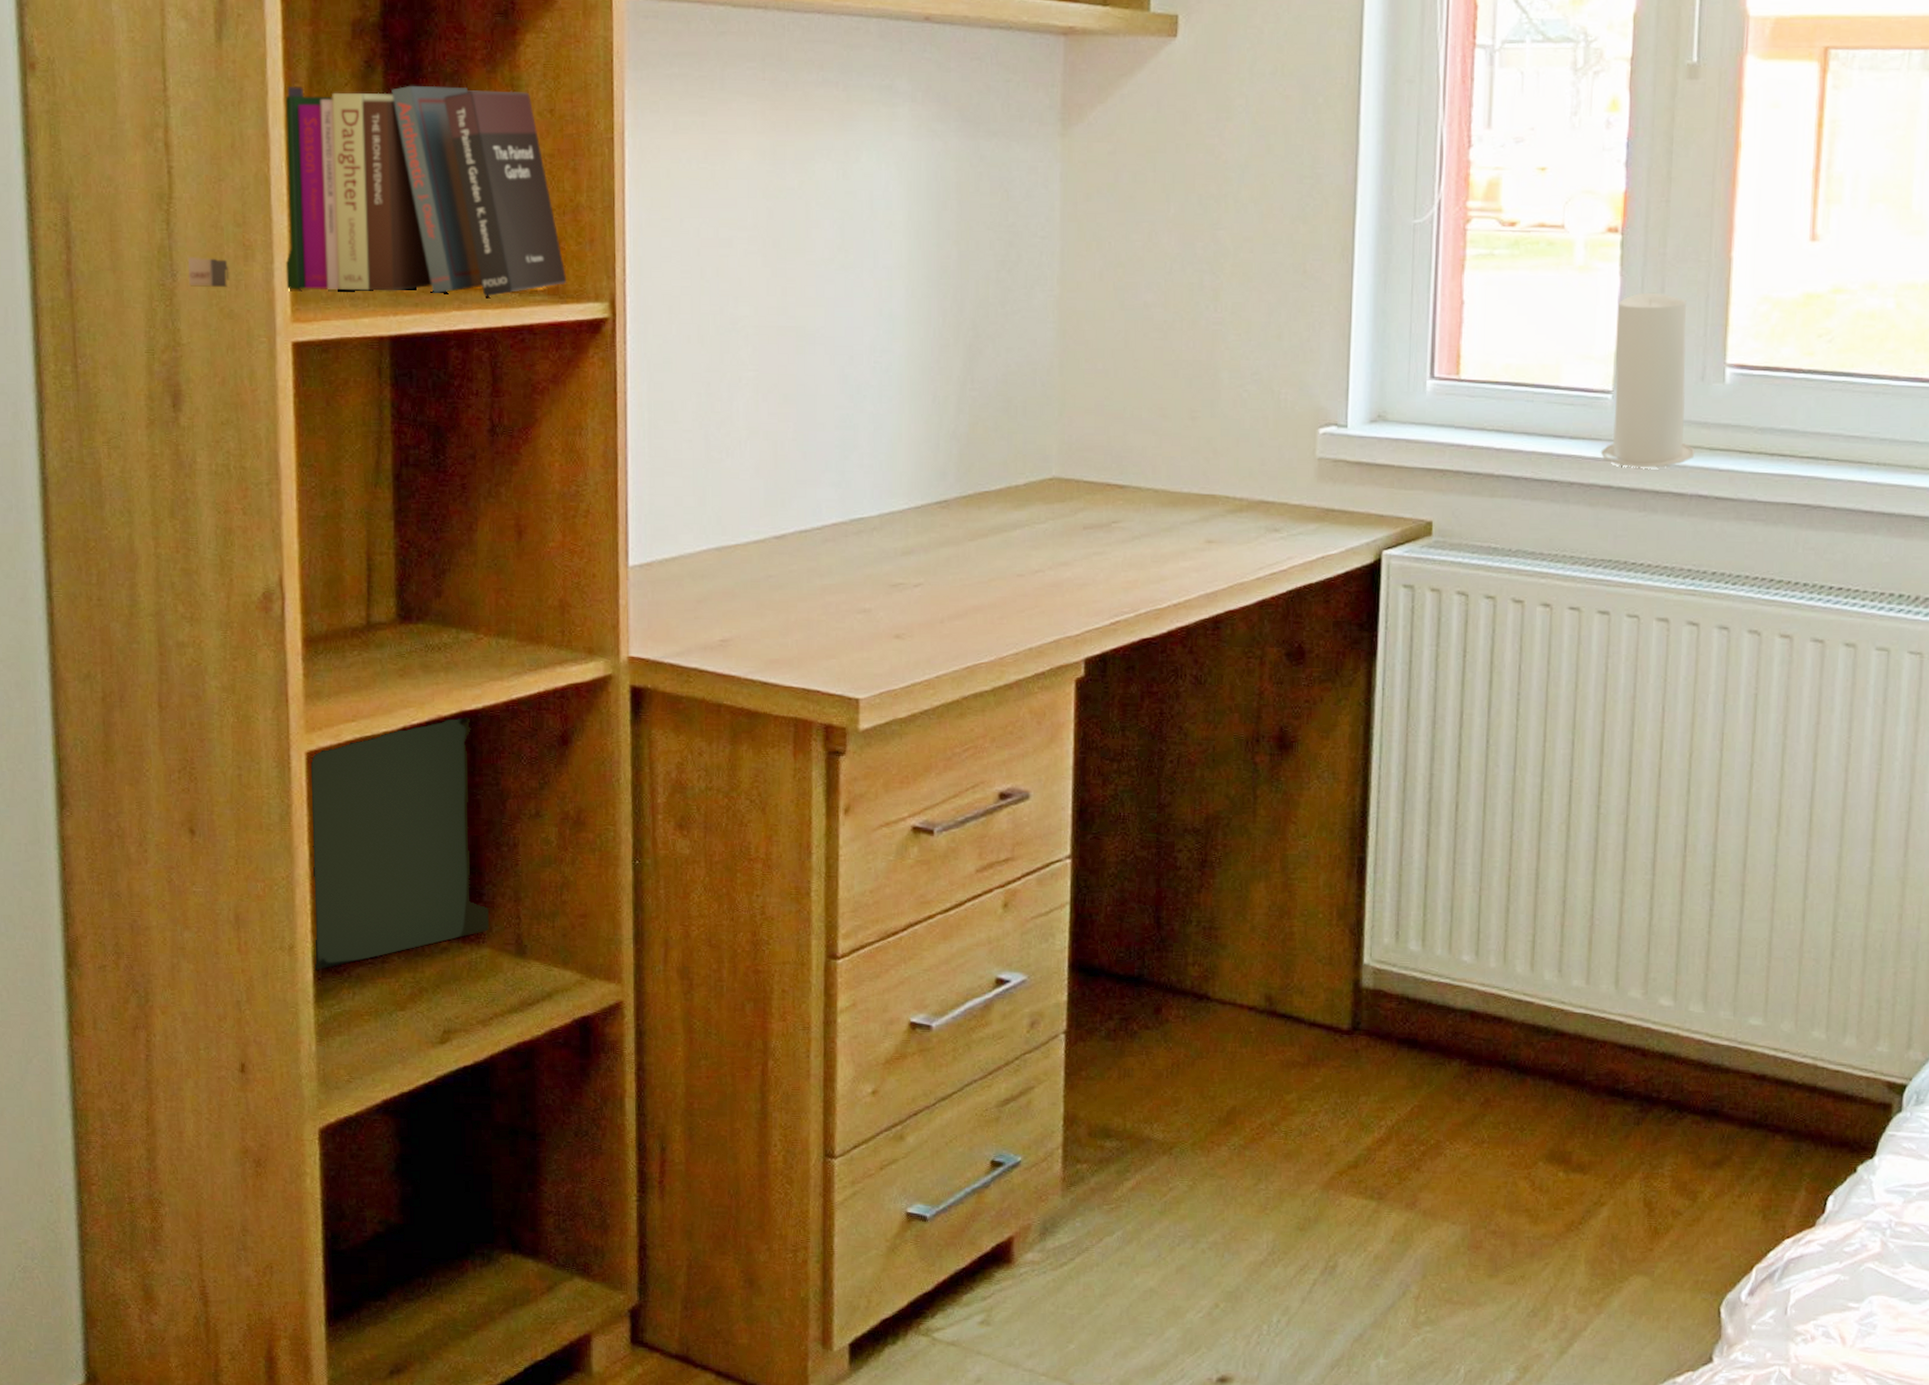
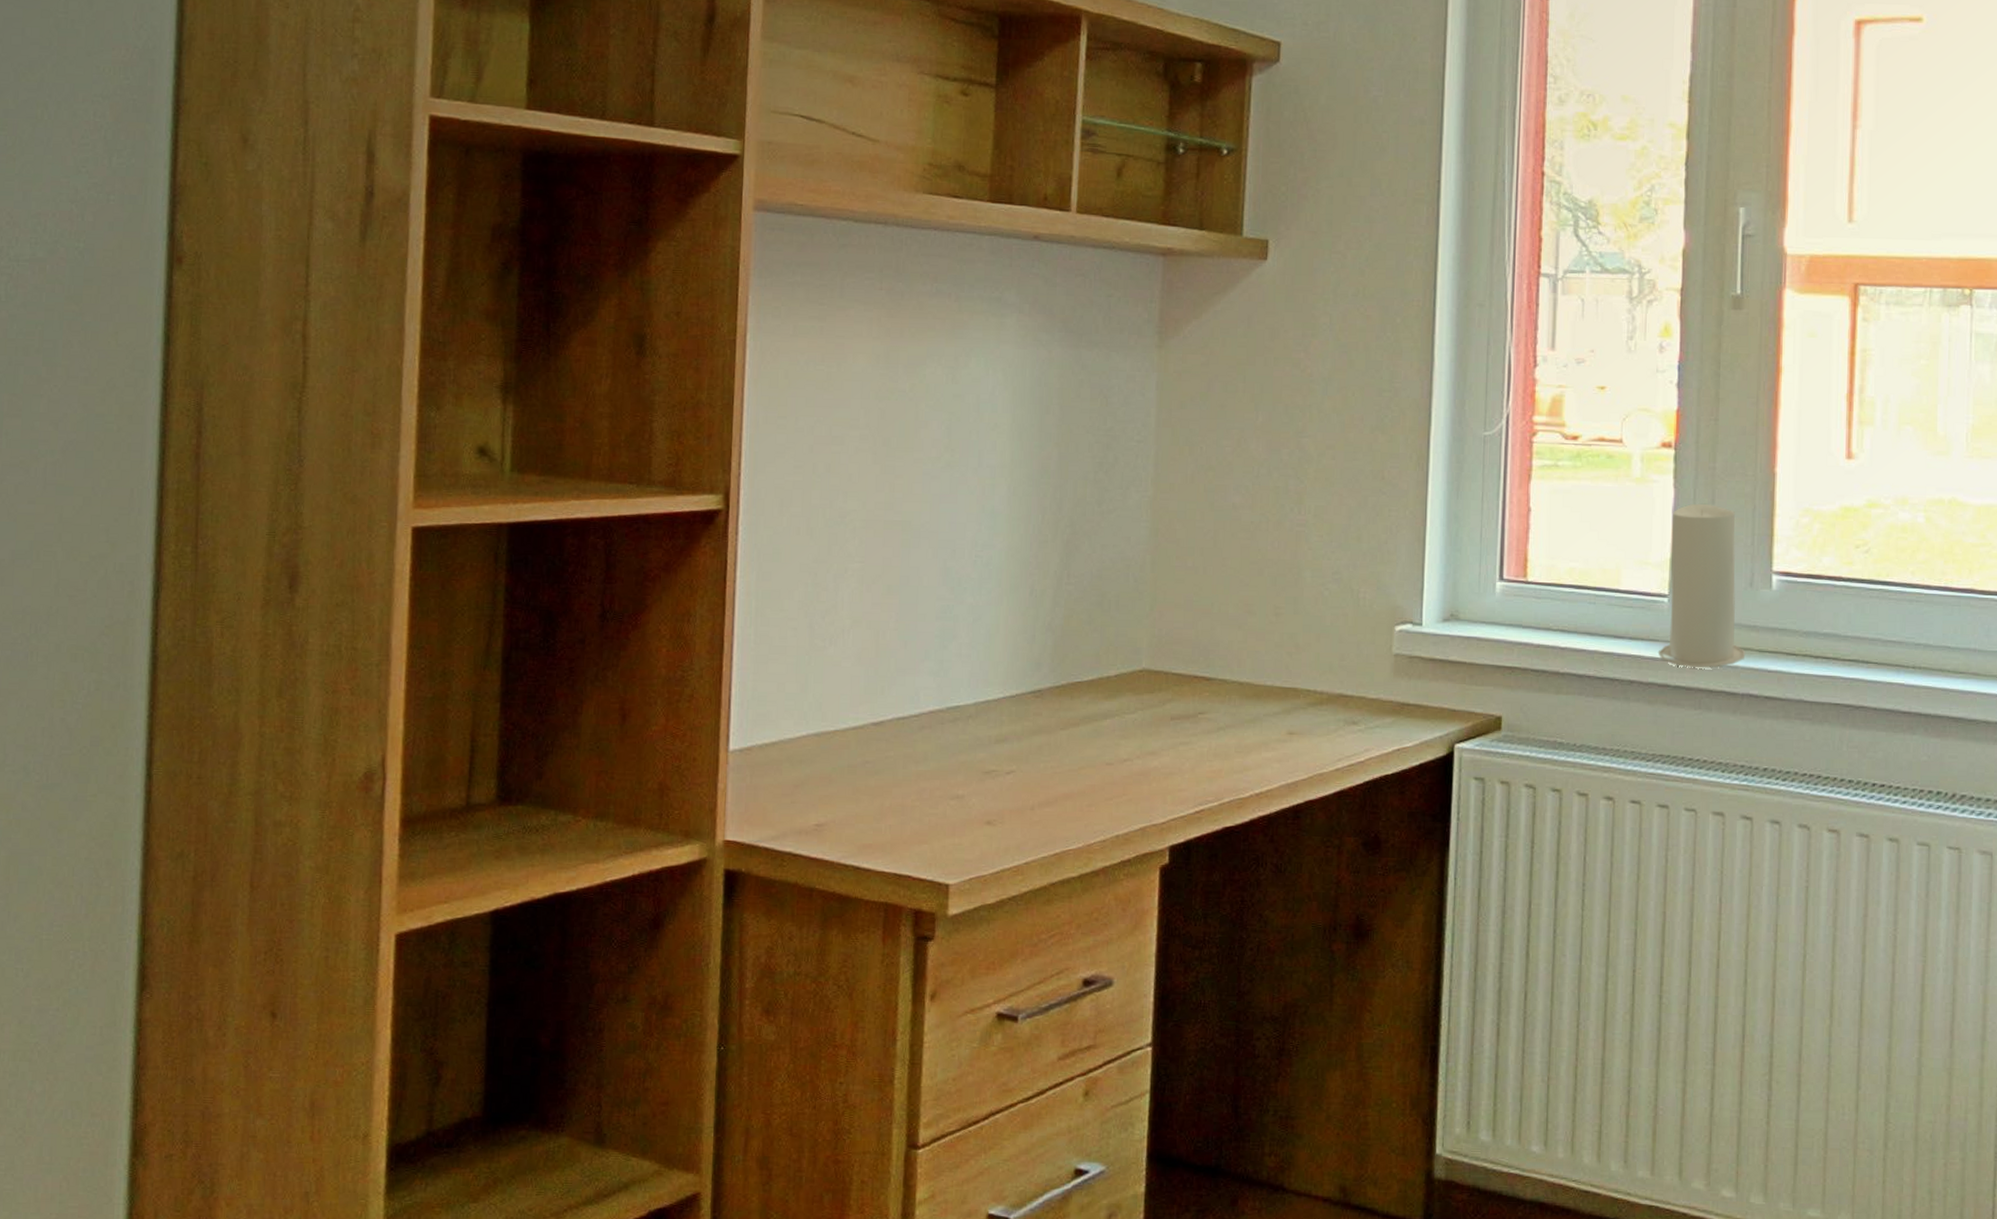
books: present [188,85,567,296] -> none [315,284,684,487]
binder: present [311,717,489,971] -> none [386,900,570,1161]

